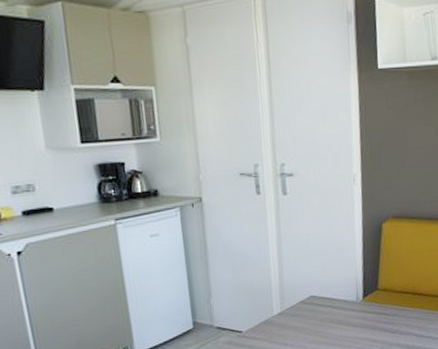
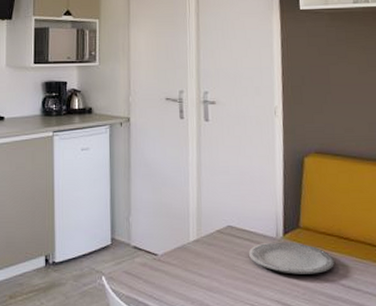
plate: none [330,303,409,332] -> present [248,241,335,274]

